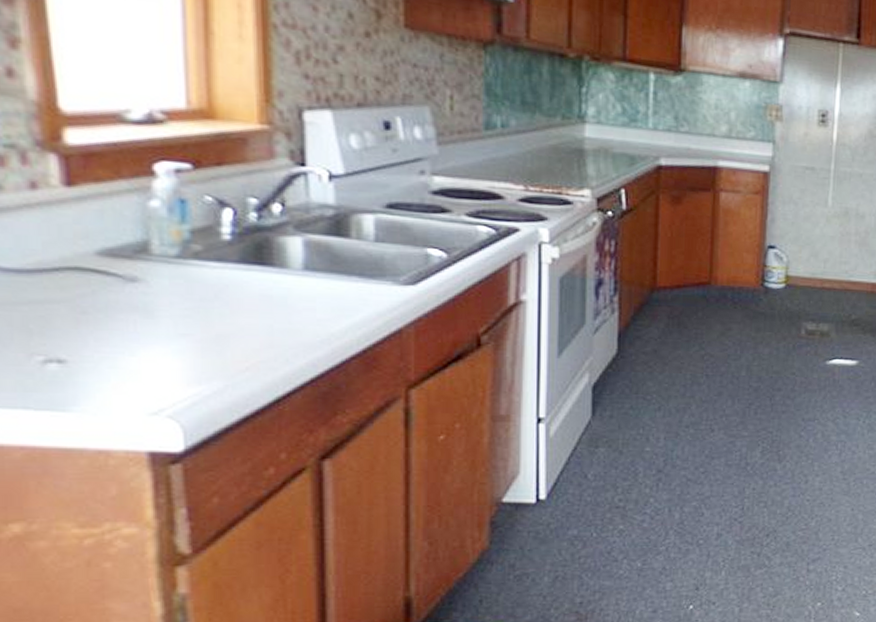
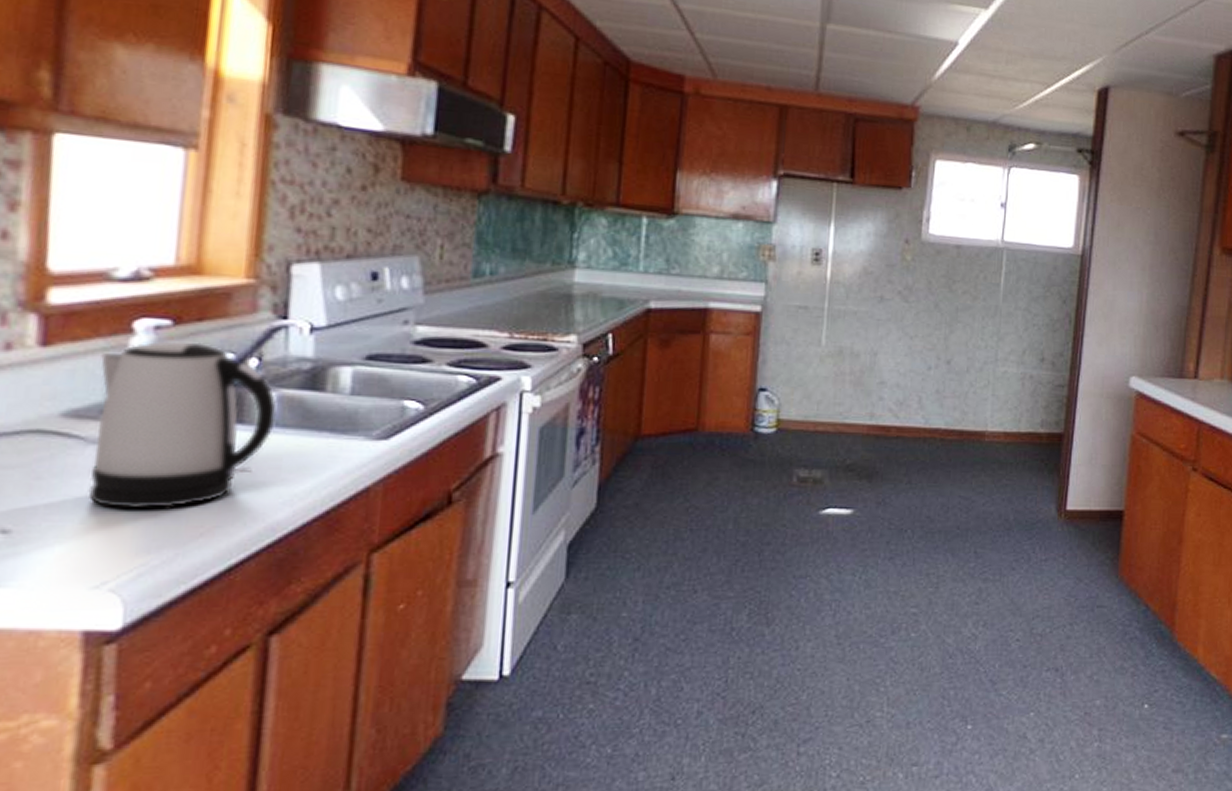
kettle: none [127,184,305,344] -> present [88,341,278,510]

